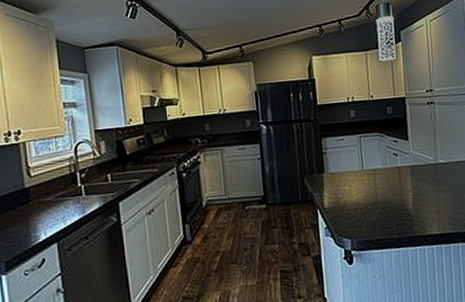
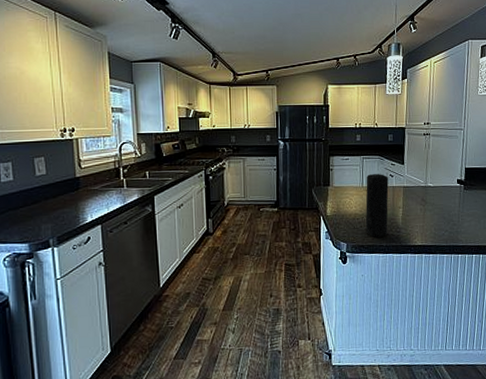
speaker: none [366,153,398,230] -> present [365,174,389,237]

